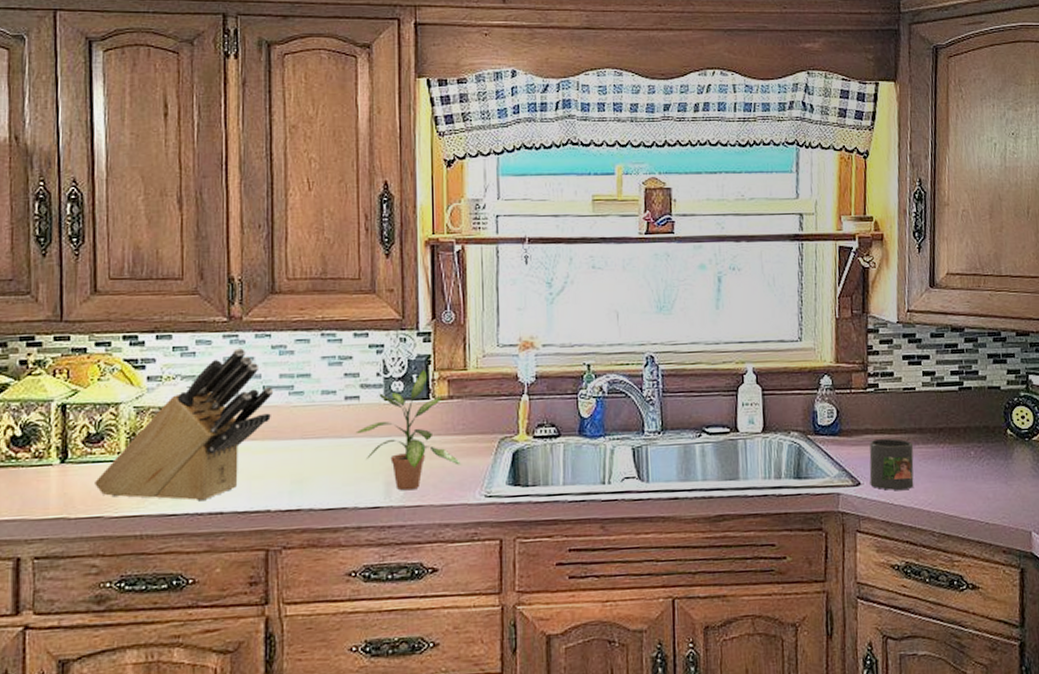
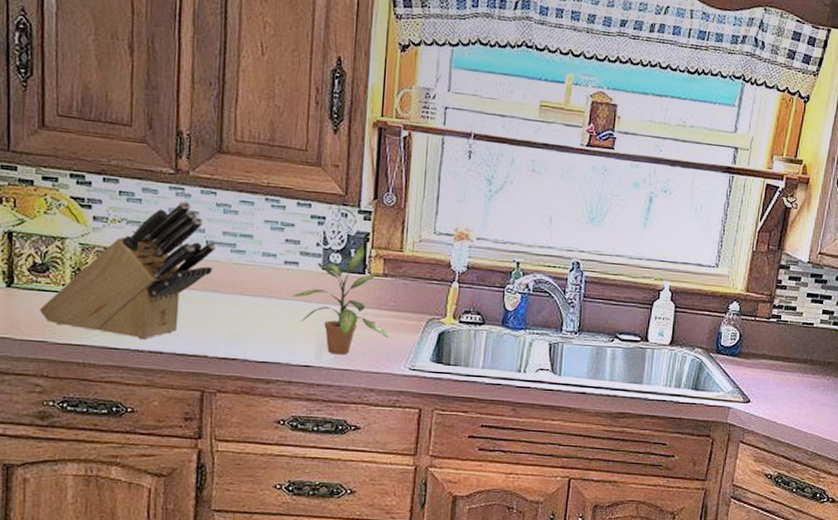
mug: present [869,438,914,491] -> none [758,364,803,412]

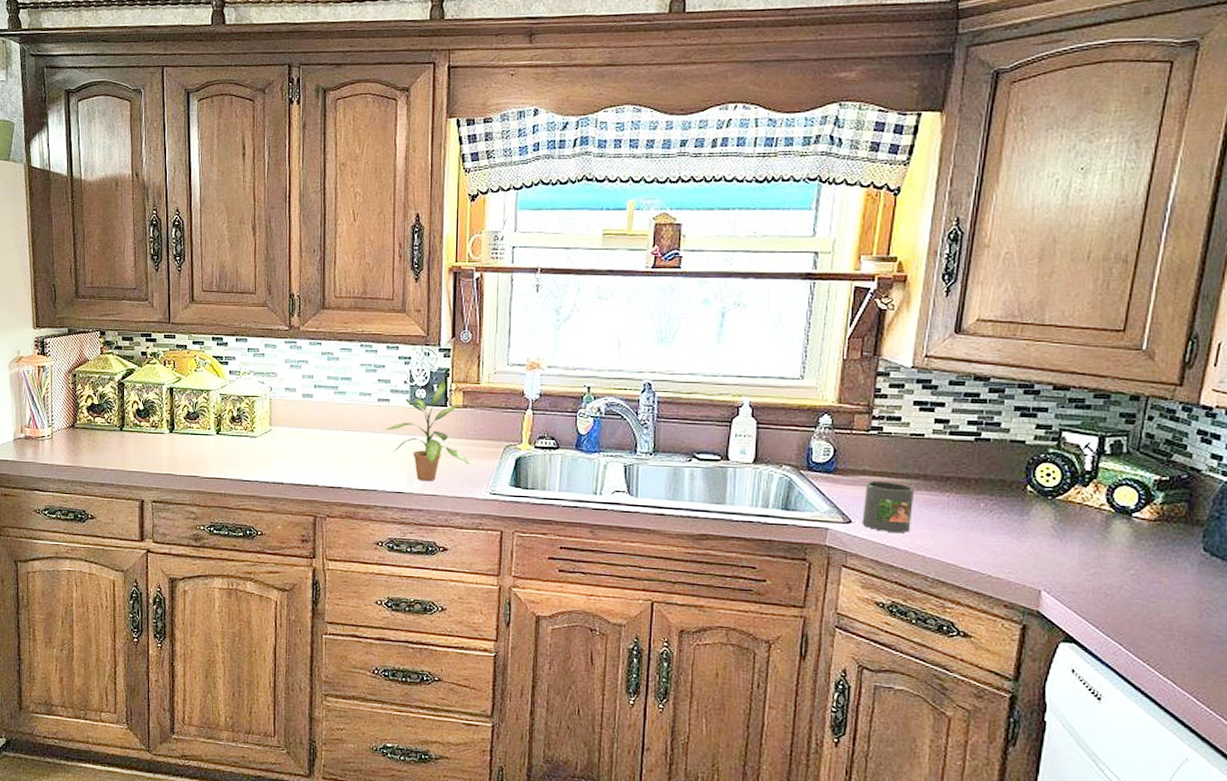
knife block: present [40,201,217,340] -> none [193,353,323,473]
mug: none [758,364,803,412] -> present [862,480,915,533]

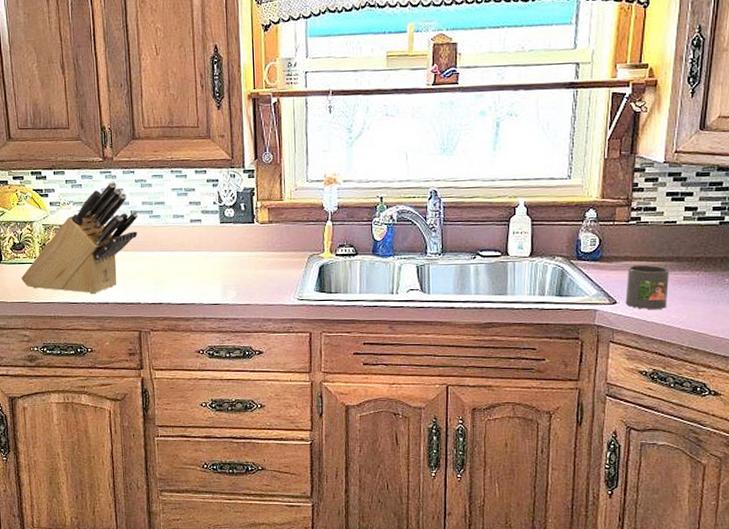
knife block: none [193,353,323,473] -> present [21,182,139,294]
potted plant: present [385,381,471,482] -> none [199,200,279,293]

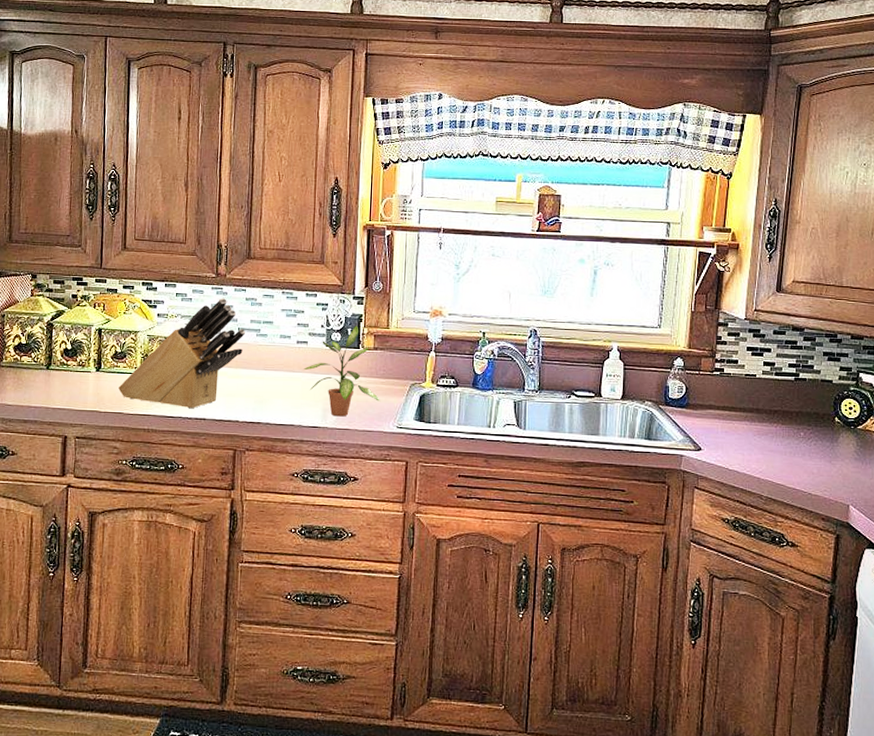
potted plant: none [199,200,279,293] -> present [303,325,380,417]
mug: present [625,264,670,310] -> none [709,414,750,459]

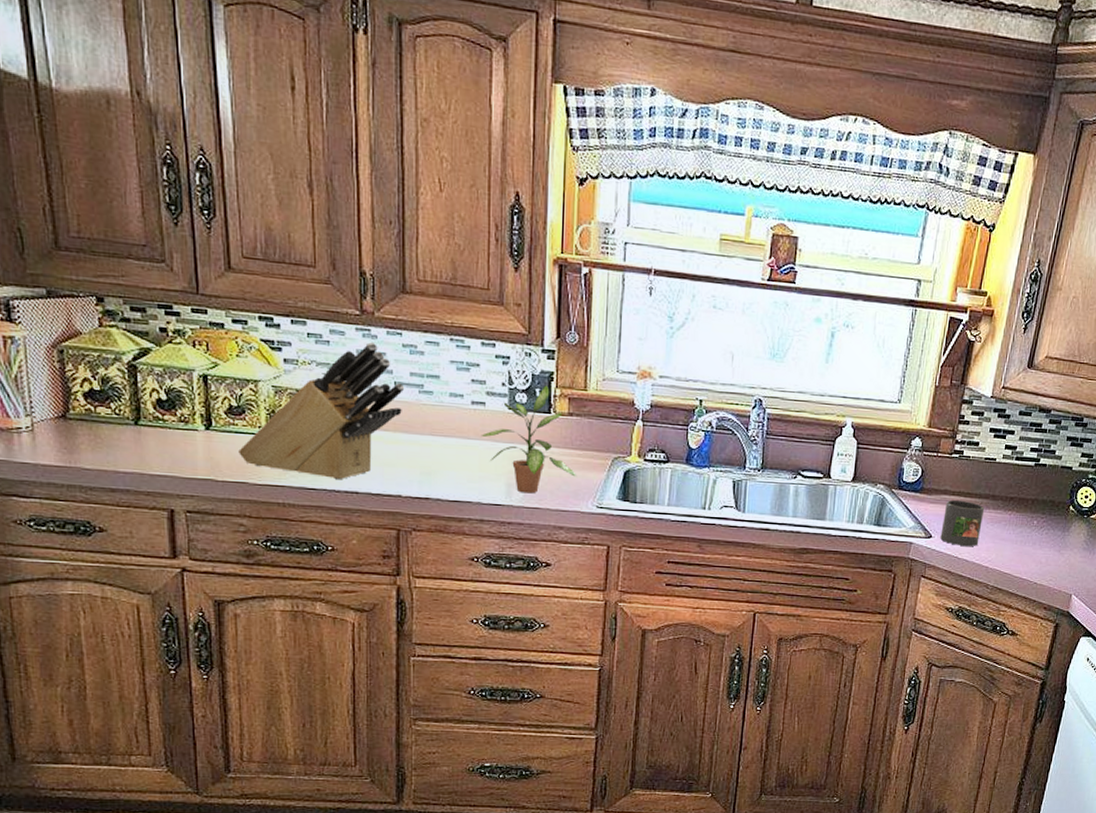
mug: none [709,414,750,459] -> present [940,499,985,547]

